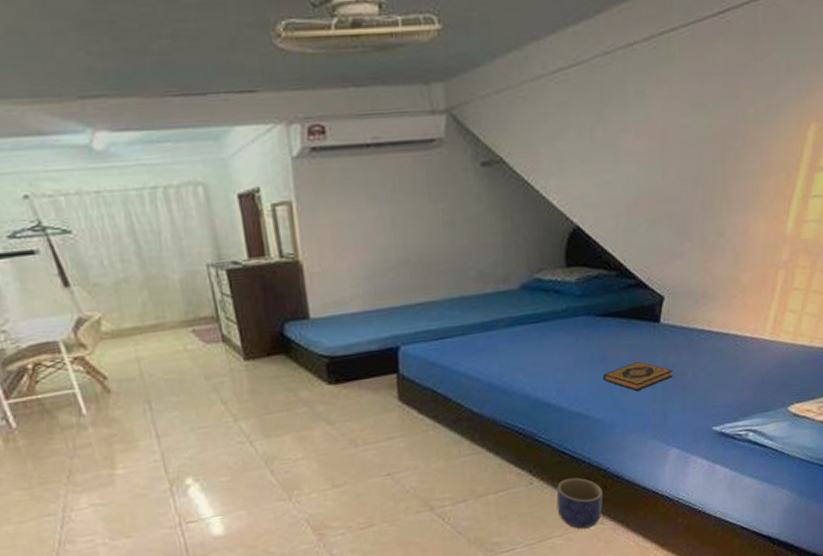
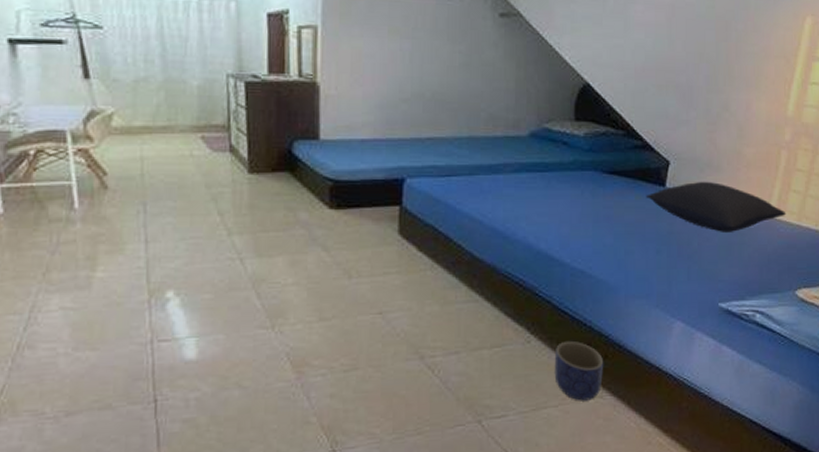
hardback book: present [602,361,673,392] -> none [607,224,678,255]
pillow: none [640,311,782,360] -> present [645,181,786,232]

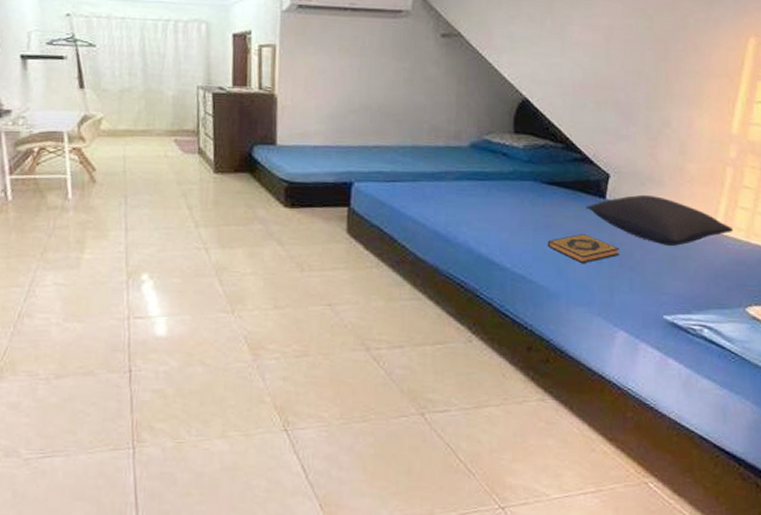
planter: present [554,340,604,401] -> none [496,342,546,403]
hardback book: none [607,224,678,255] -> present [547,234,620,264]

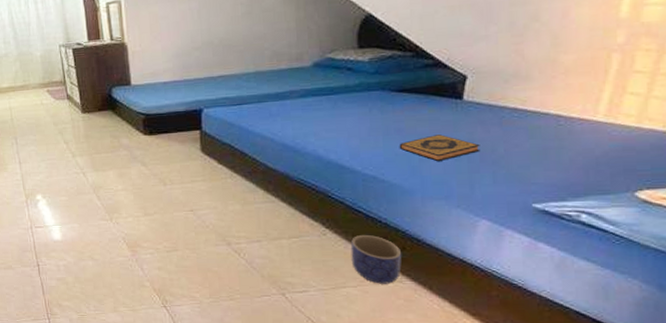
planter: none [496,342,546,403] -> present [350,234,402,284]
pillow: present [585,194,734,246] -> none [440,91,621,138]

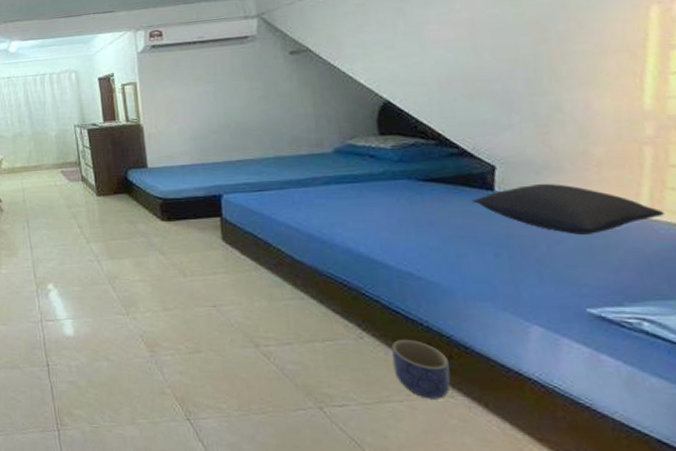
hardback book: present [399,134,480,162] -> none [432,228,521,258]
pillow: none [440,91,621,138] -> present [471,183,666,235]

